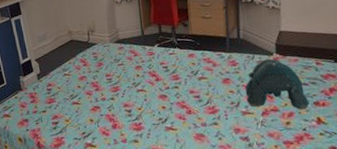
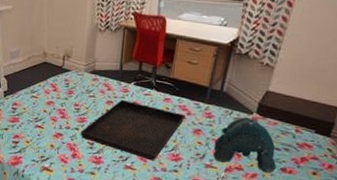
serving tray: none [116,62,212,118] -> present [80,99,185,161]

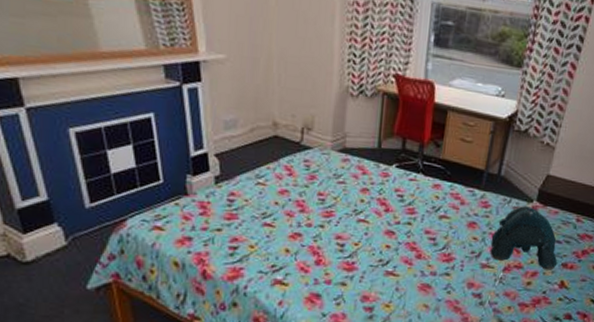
serving tray: present [80,99,185,161] -> none [326,186,458,264]

